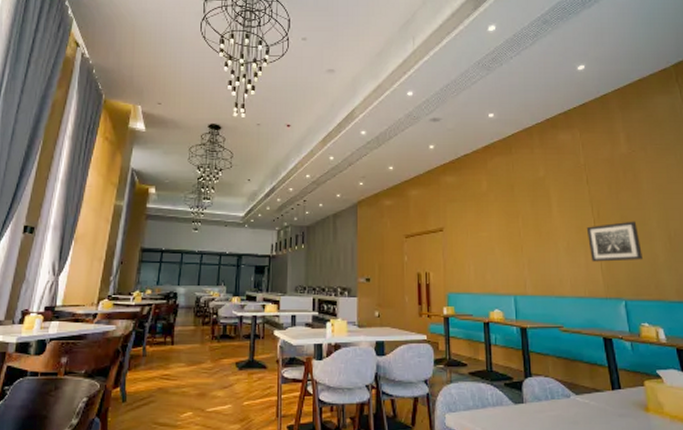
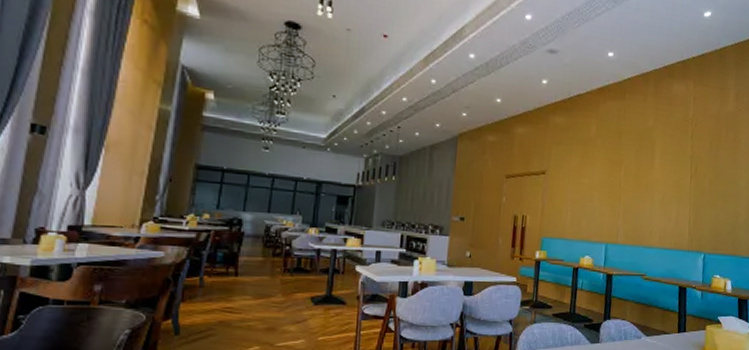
wall art: present [586,221,643,262] -> none [681,179,728,218]

